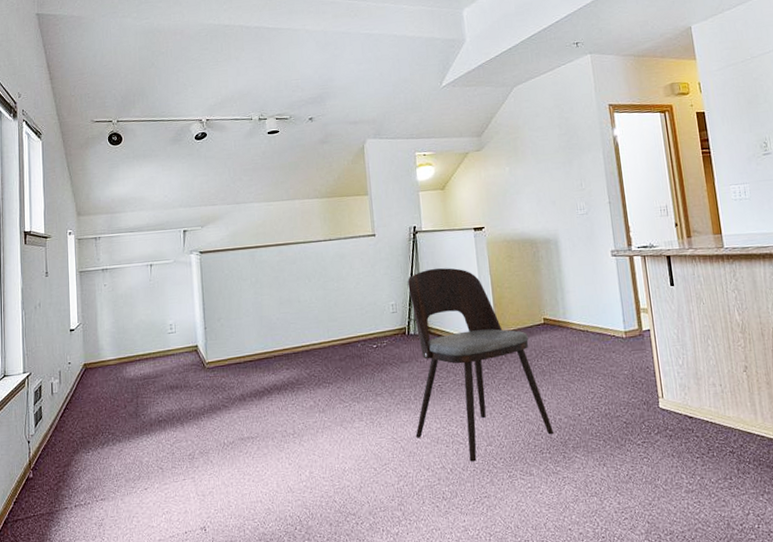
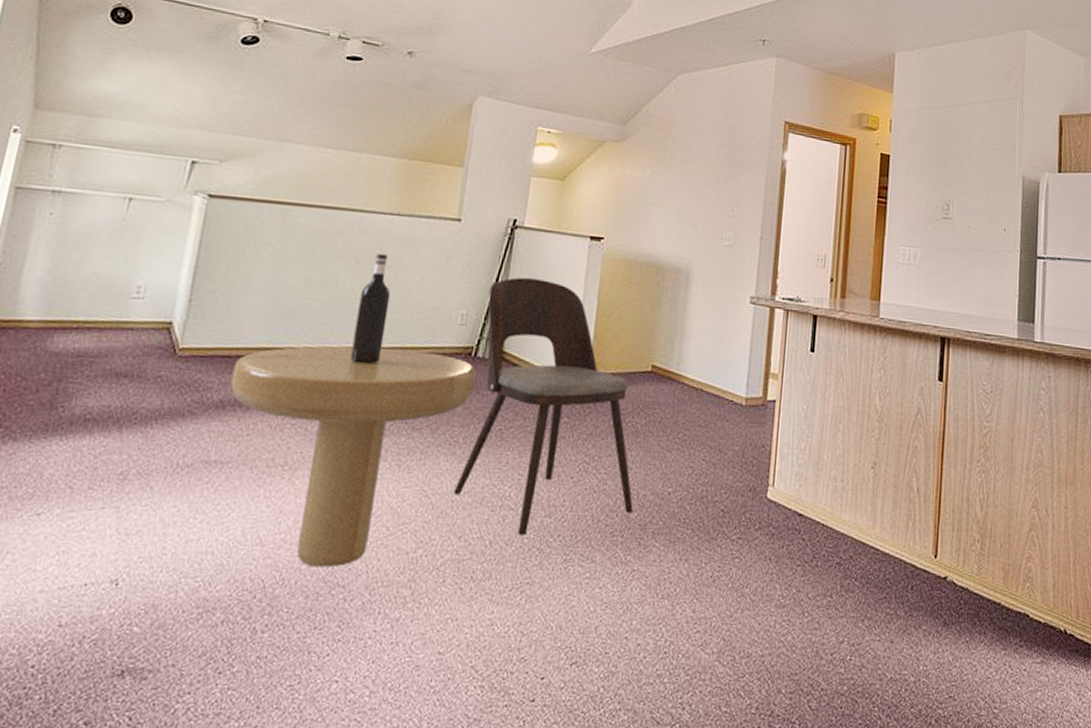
dining table: none [244,271,414,503] -> present [230,254,477,568]

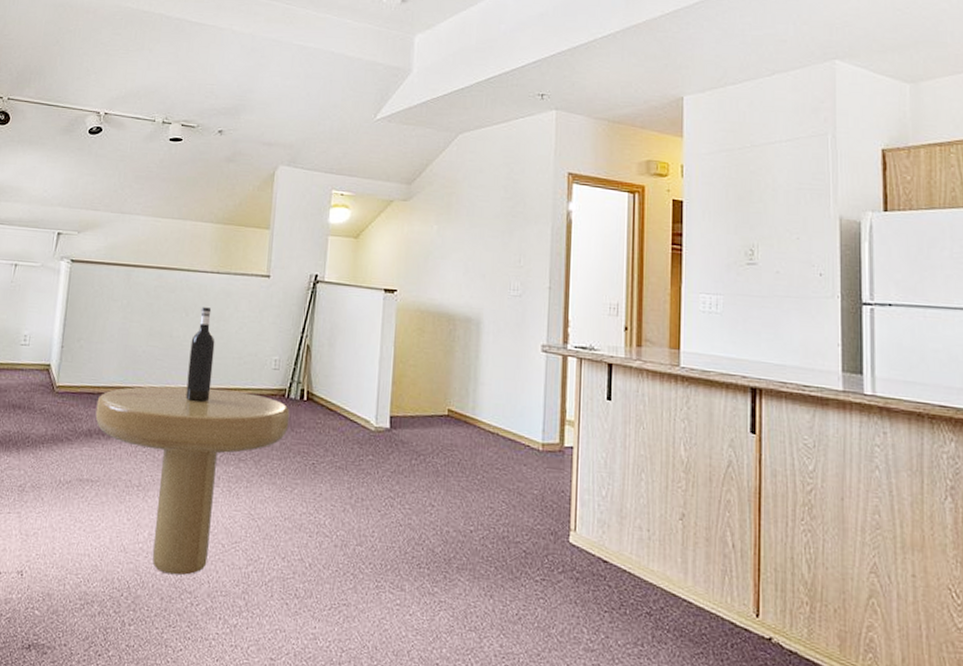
dining chair: present [453,277,633,536] -> none [276,327,437,561]

